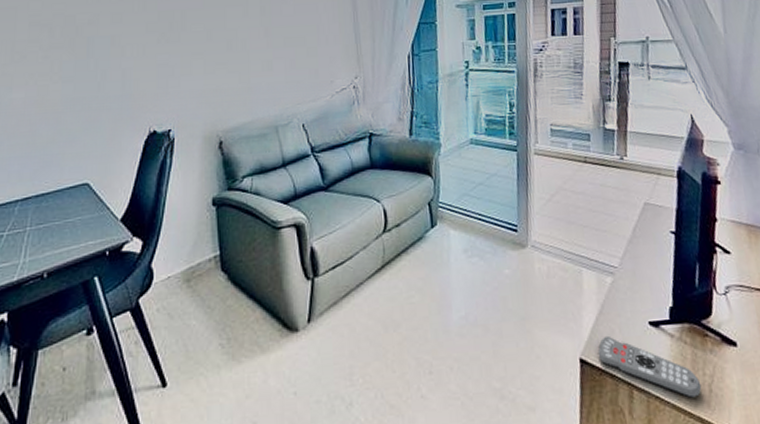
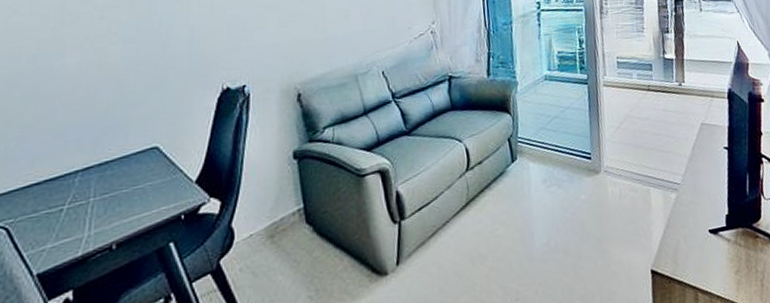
remote control: present [598,335,702,398] -> none [666,246,755,294]

